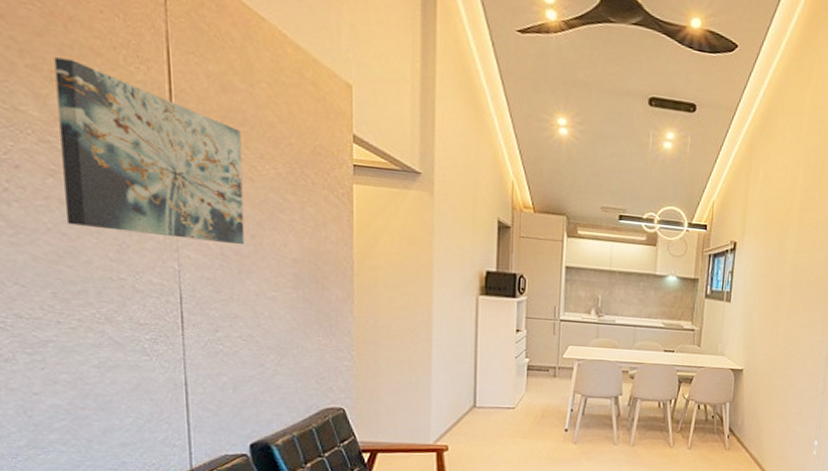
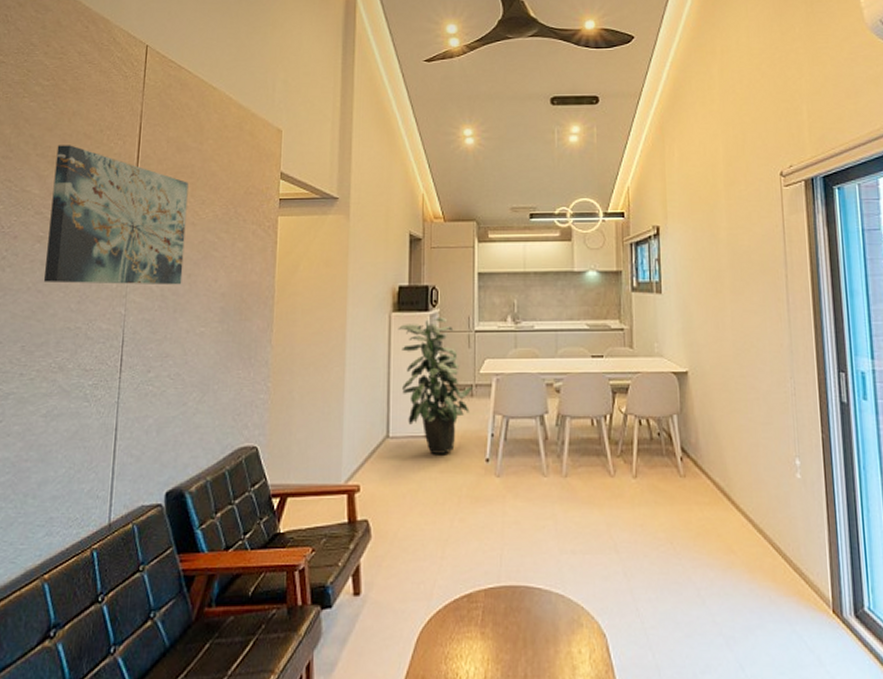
indoor plant: none [485,305,556,423] -> present [398,318,473,454]

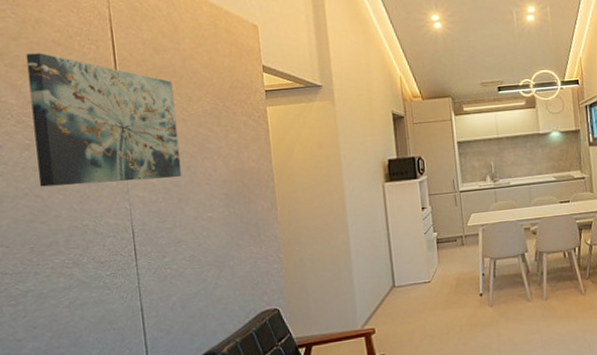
indoor plant: present [398,318,473,454] -> none [391,183,463,296]

